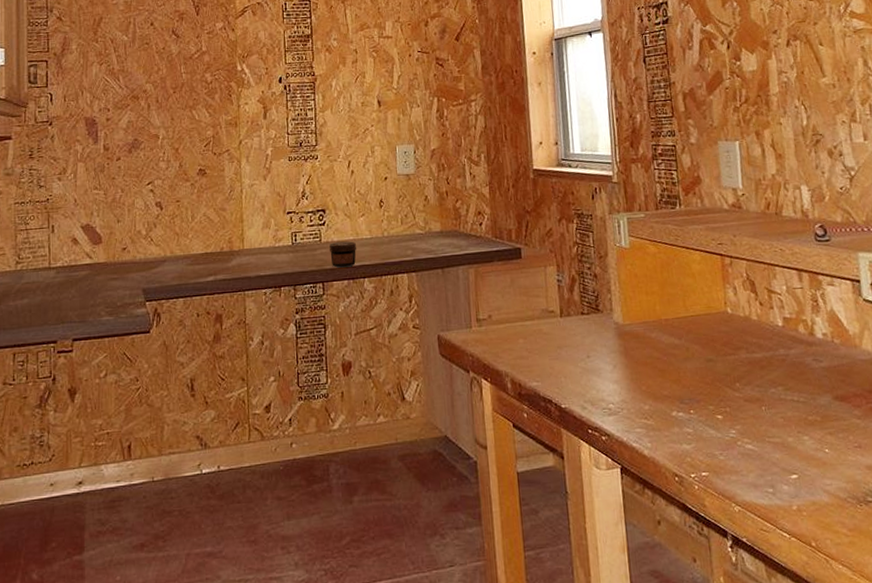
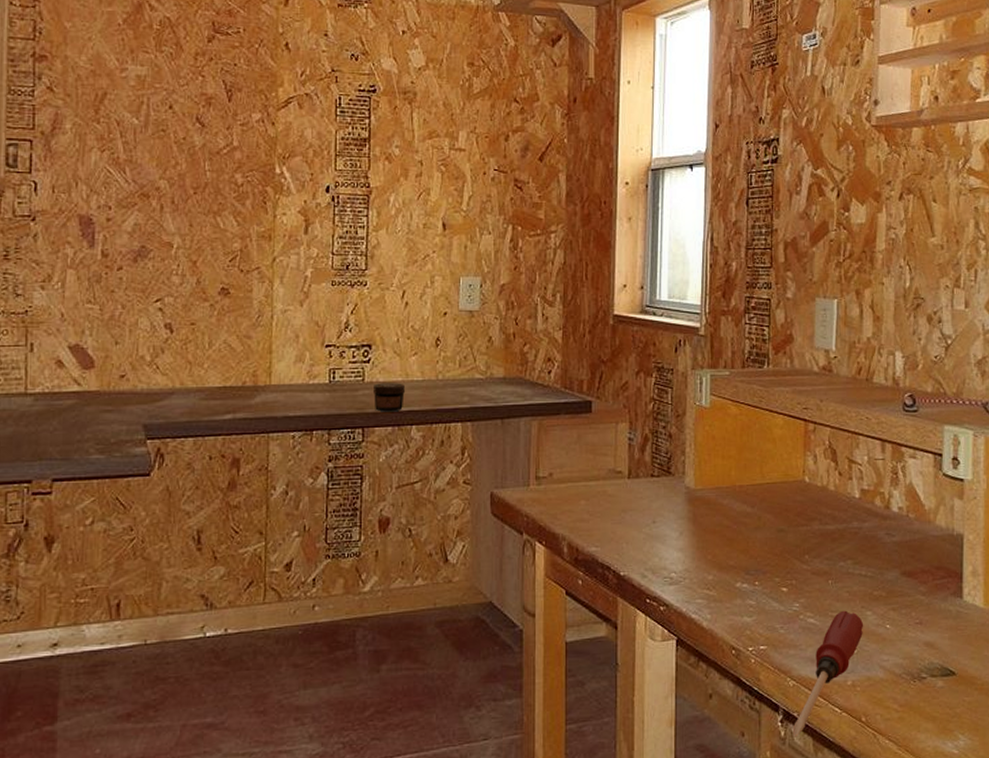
screwdriver: none [743,436,803,563] -> present [792,610,864,738]

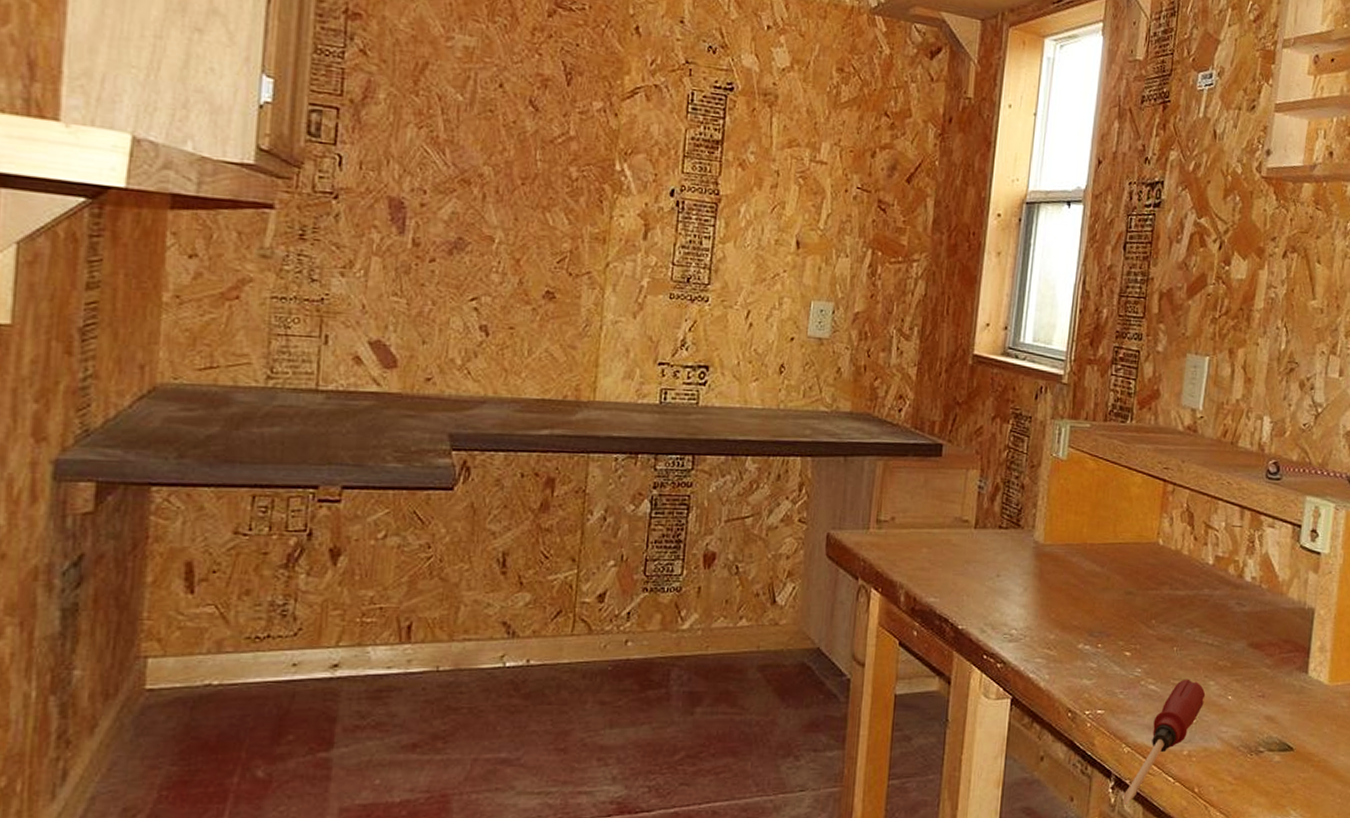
jar: present [372,383,406,412] -> none [706,408,743,440]

